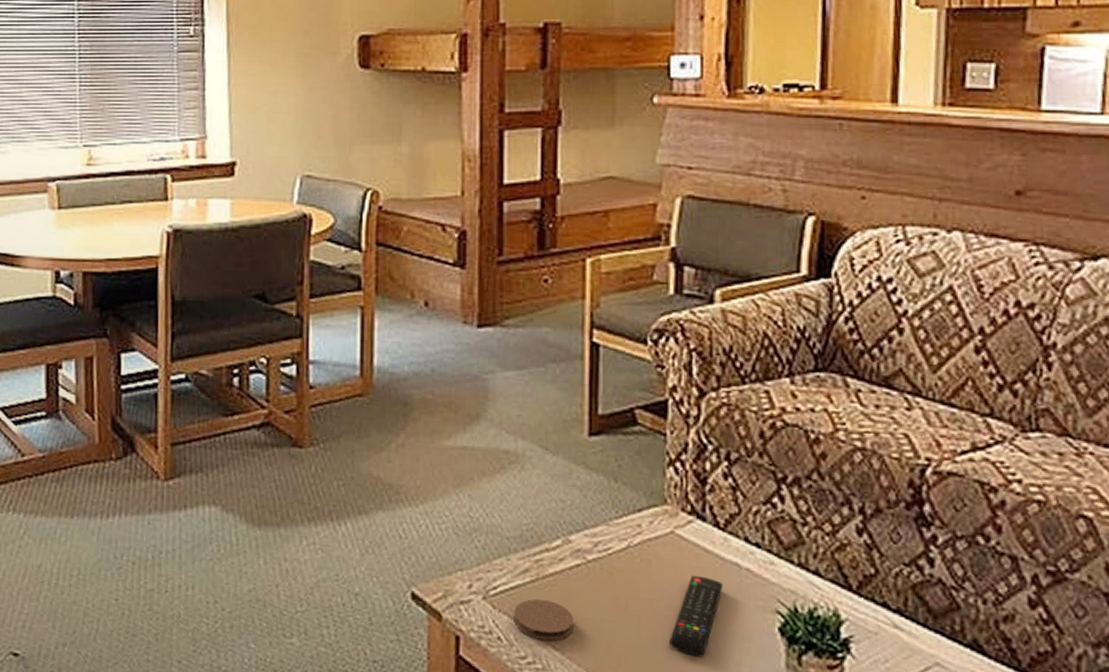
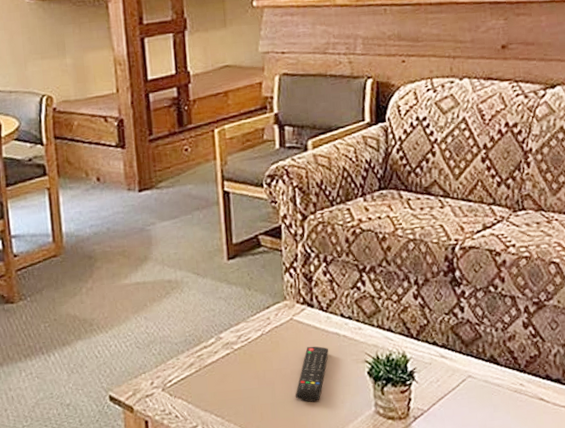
coaster: present [514,598,574,641] -> none [185,382,229,412]

